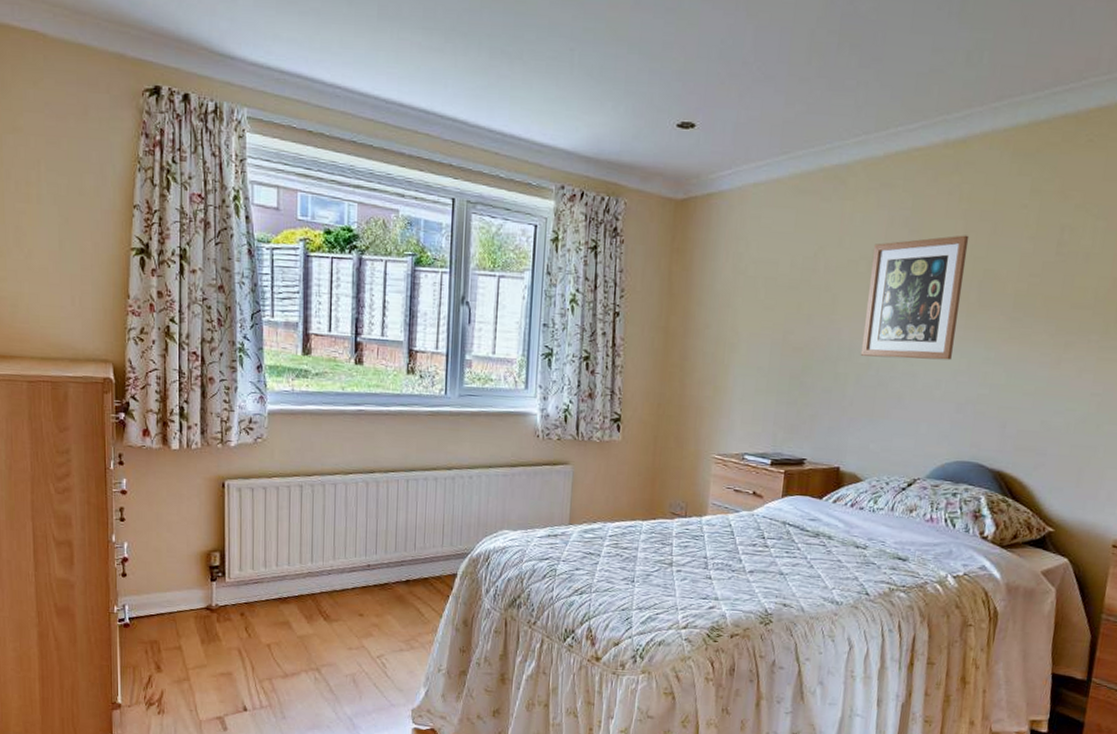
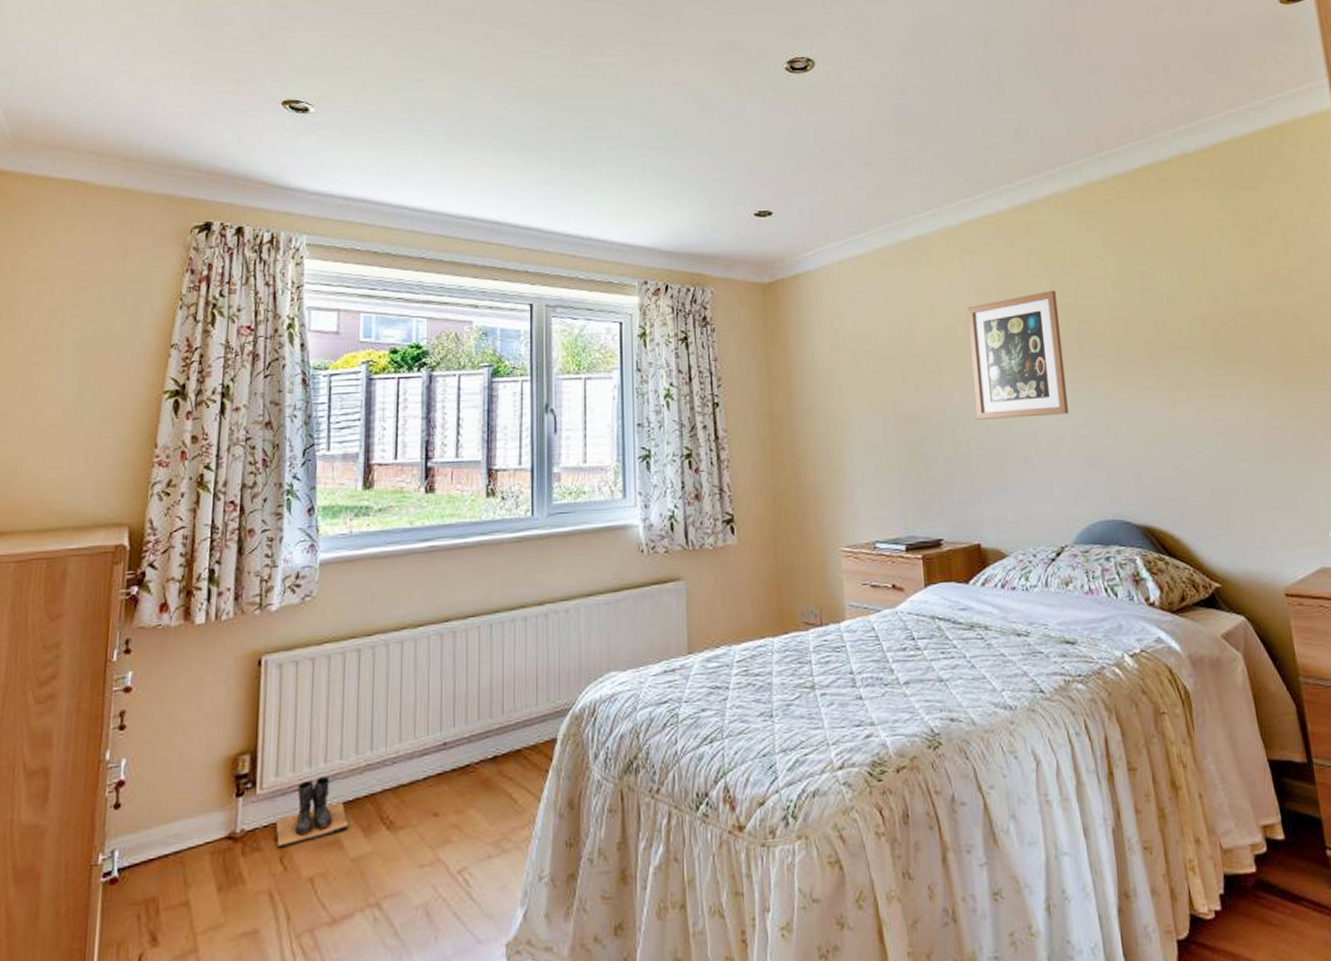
boots: none [241,576,296,621] -> present [275,777,350,848]

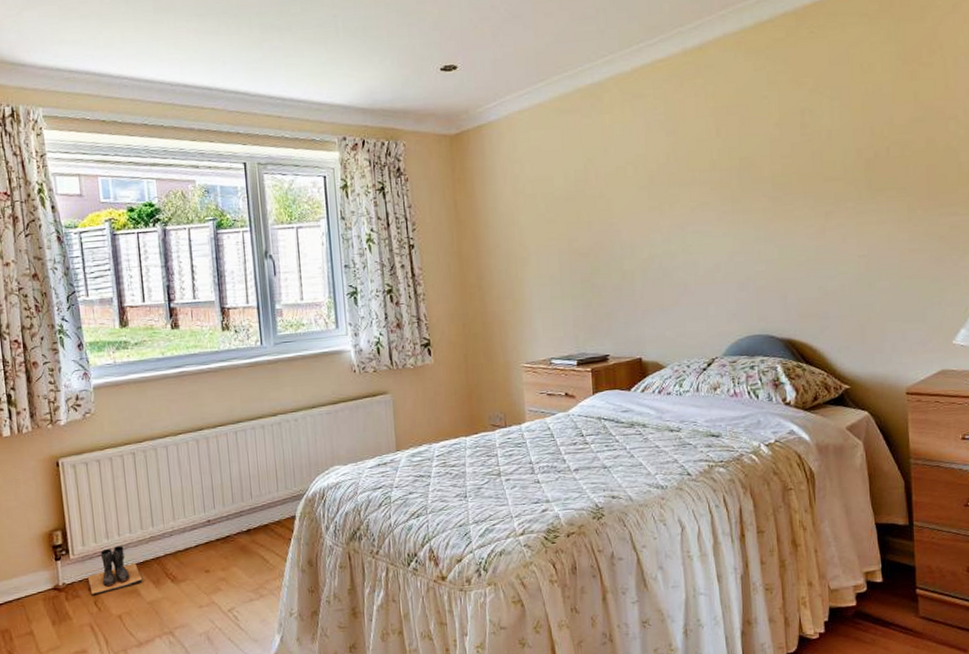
wall art: present [966,290,1069,420] -> none [636,130,725,252]

